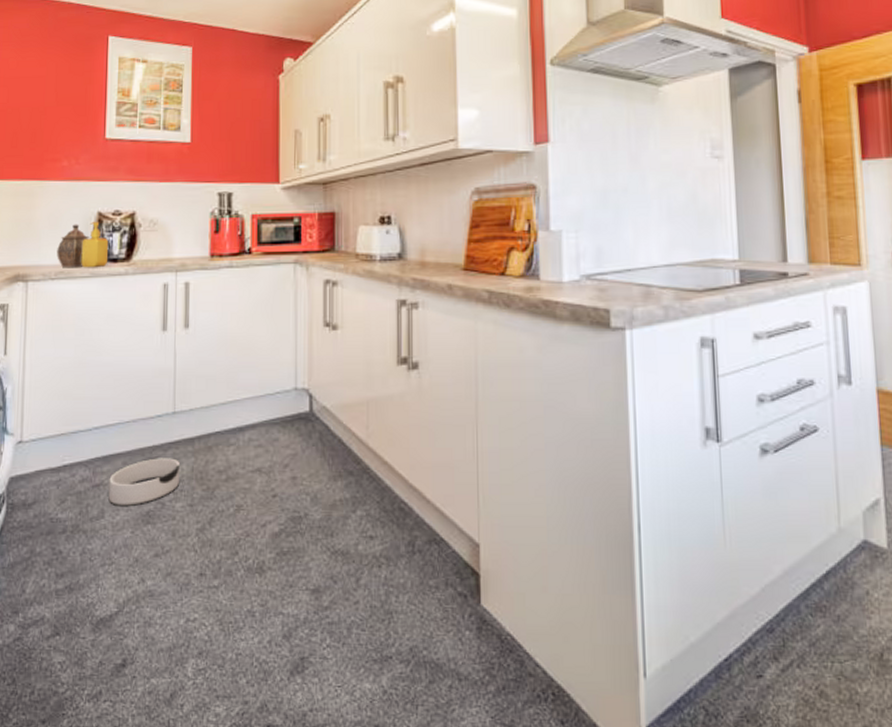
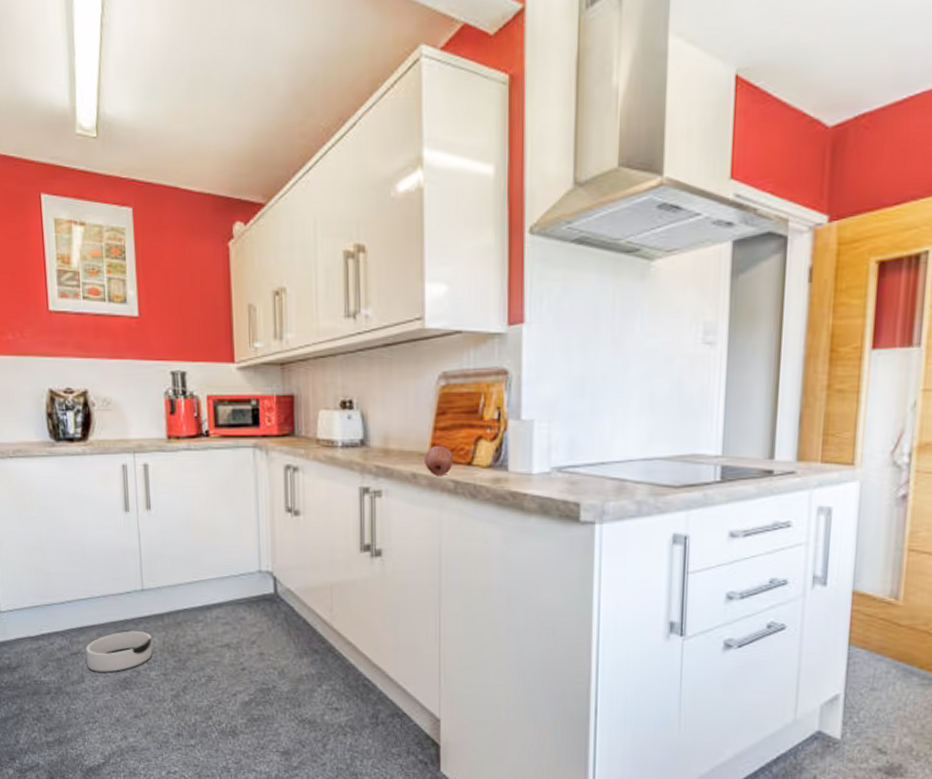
decorative jar: present [57,224,89,267] -> none [12,401,43,446]
soap dispenser: present [81,222,109,268] -> none [36,400,64,447]
fruit: none [460,256,487,286] -> present [424,445,453,475]

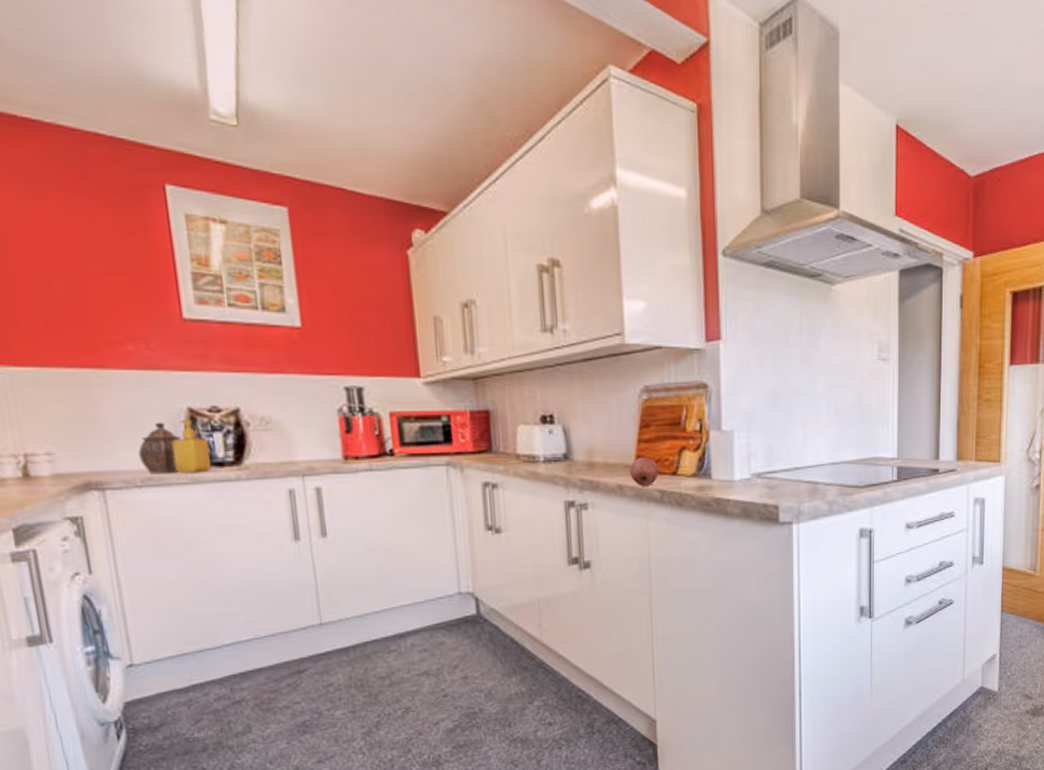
decorative jar: none [12,401,43,446] -> present [138,422,181,473]
soap dispenser: none [36,400,64,447] -> present [172,420,211,474]
pet bowl: present [86,631,153,674] -> none [251,669,337,720]

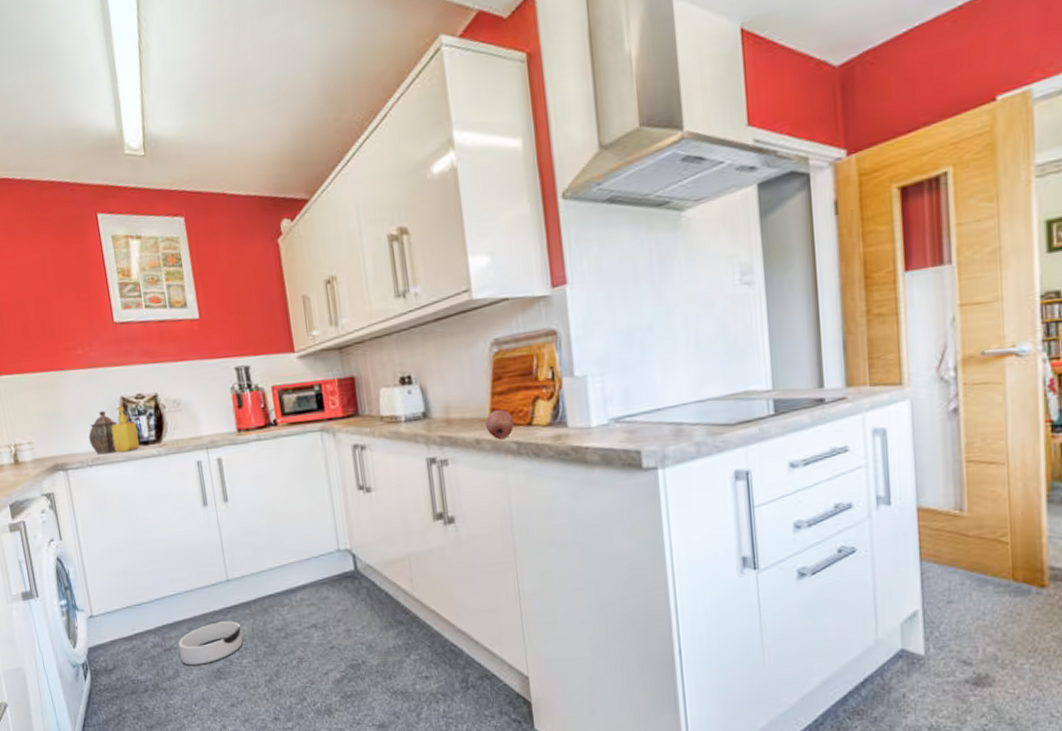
pet bowl: none [251,669,337,720] -> present [178,621,244,667]

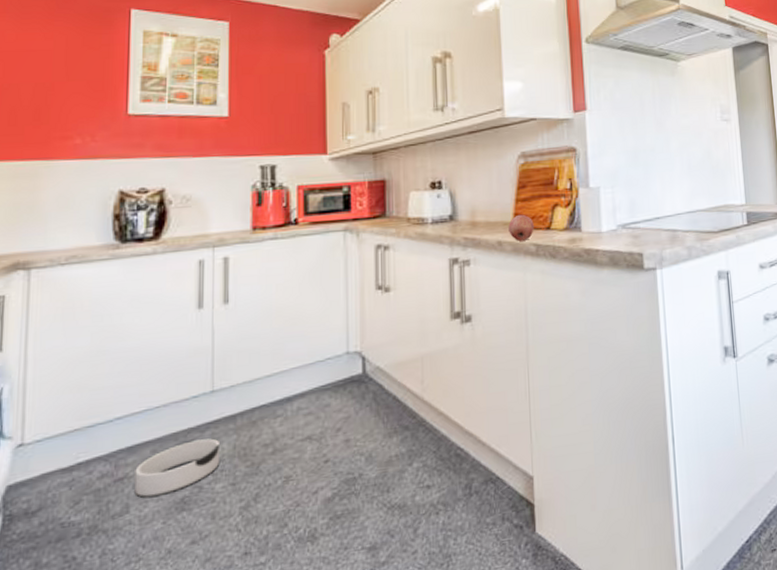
decorative jar: present [88,410,117,454] -> none [68,204,109,251]
soap dispenser: present [111,407,139,453] -> none [98,201,133,251]

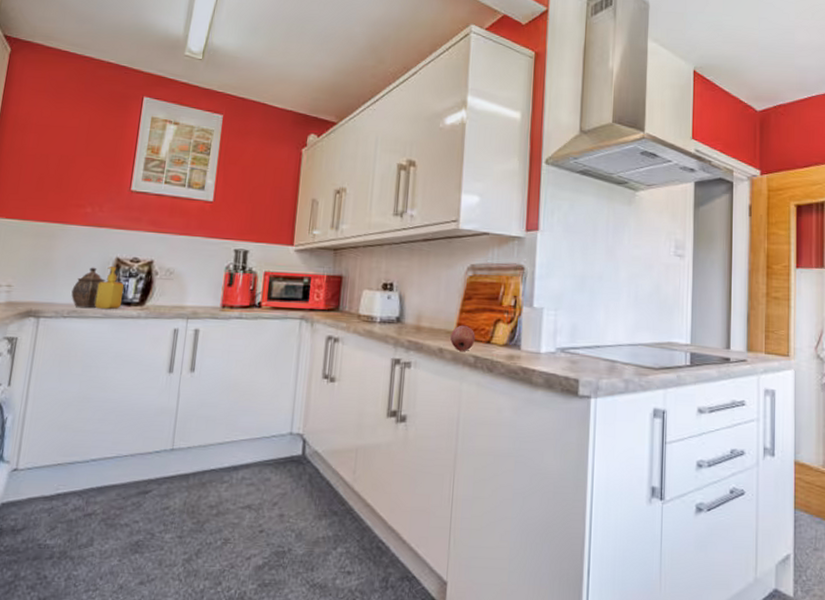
decorative jar: none [68,204,109,251] -> present [71,267,106,308]
soap dispenser: none [98,201,133,251] -> present [94,267,124,310]
pet bowl: present [134,438,221,498] -> none [99,491,173,536]

